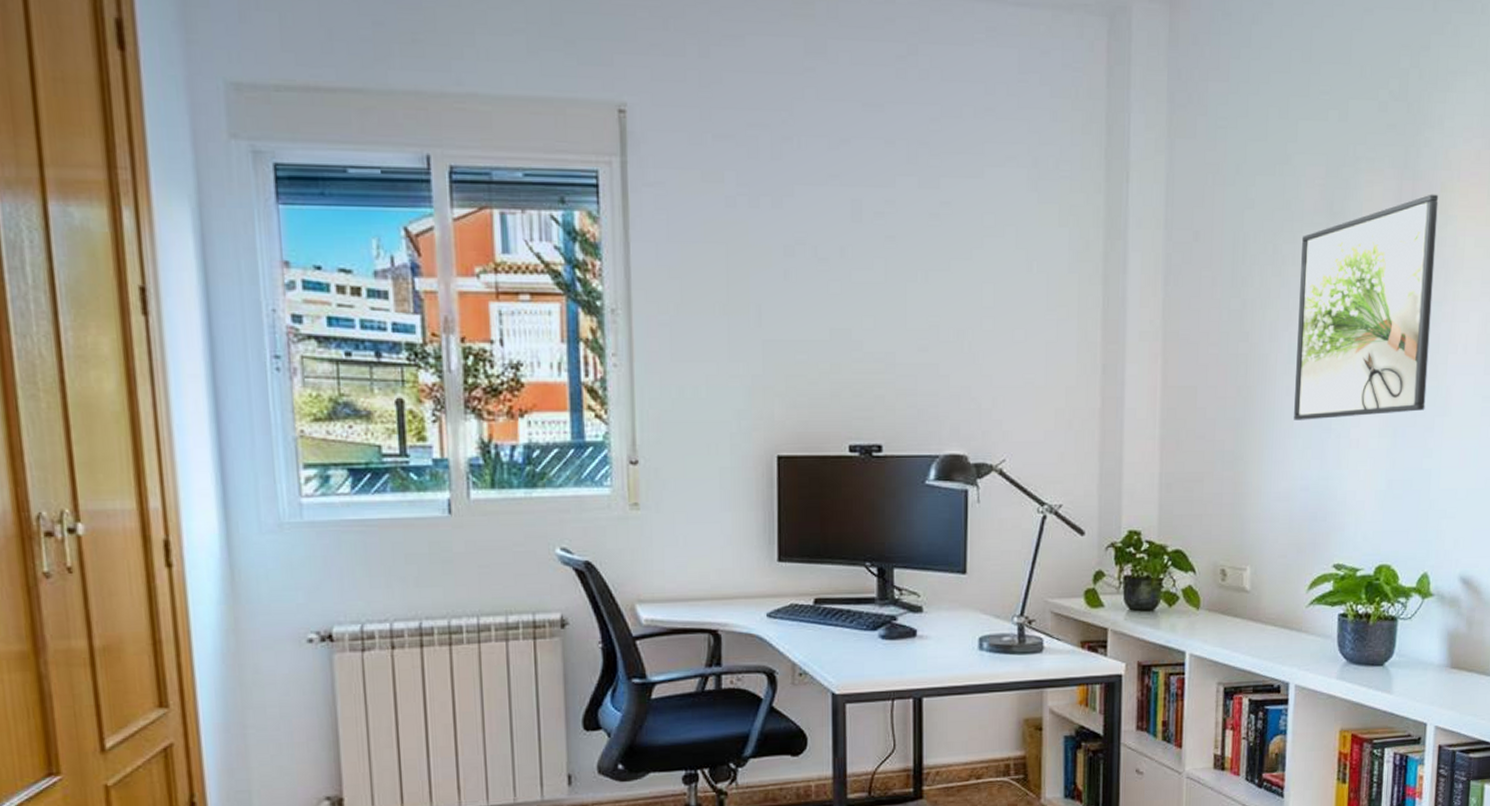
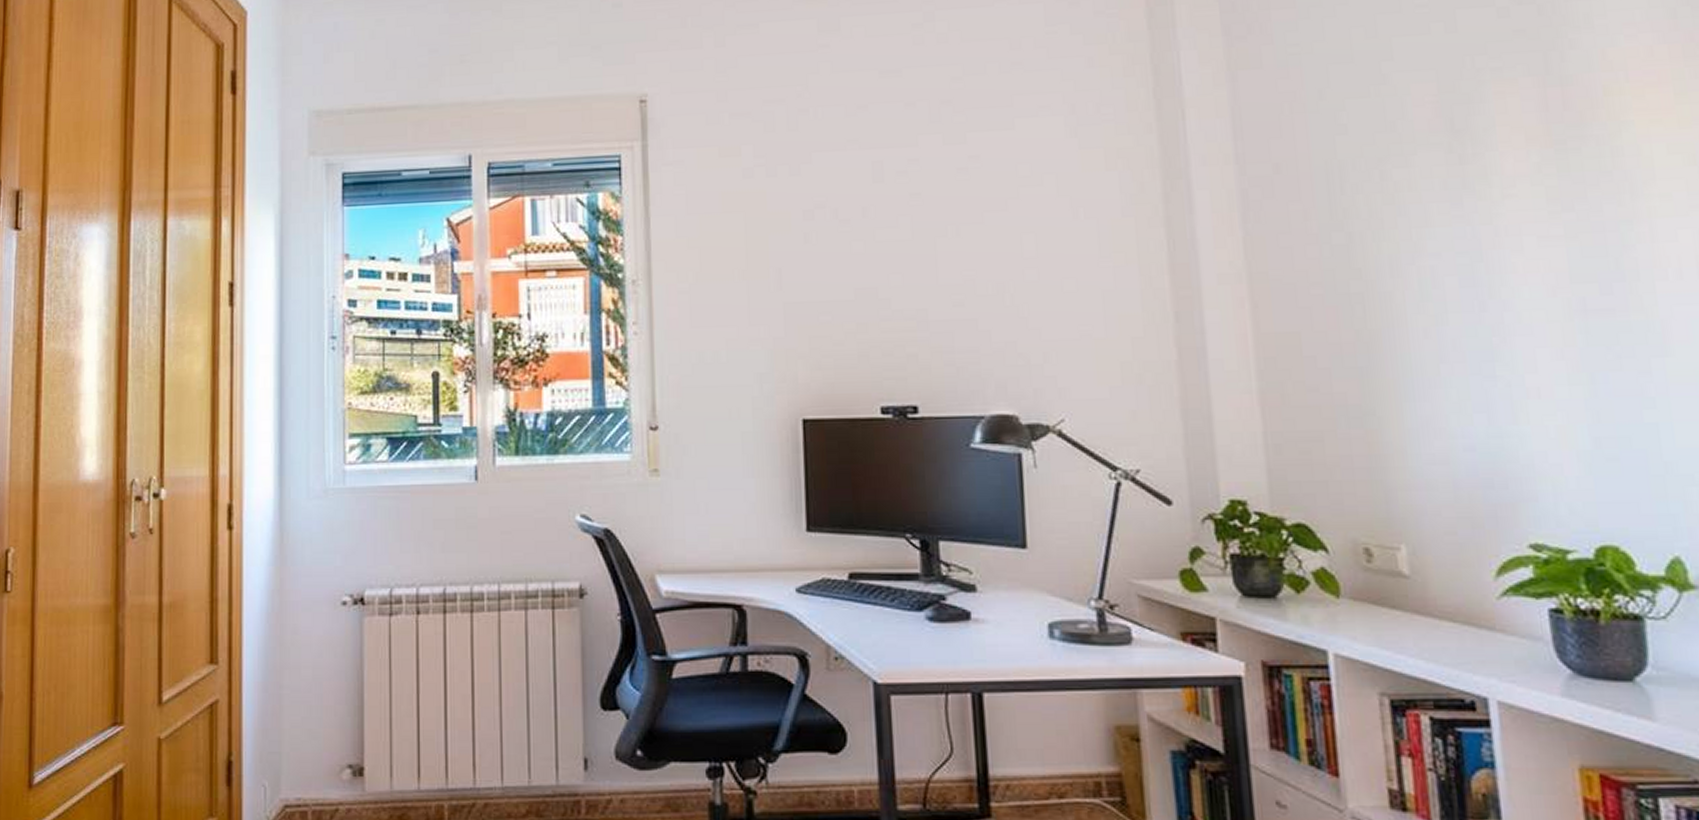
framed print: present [1294,194,1439,420] -> none [1418,99,1633,367]

